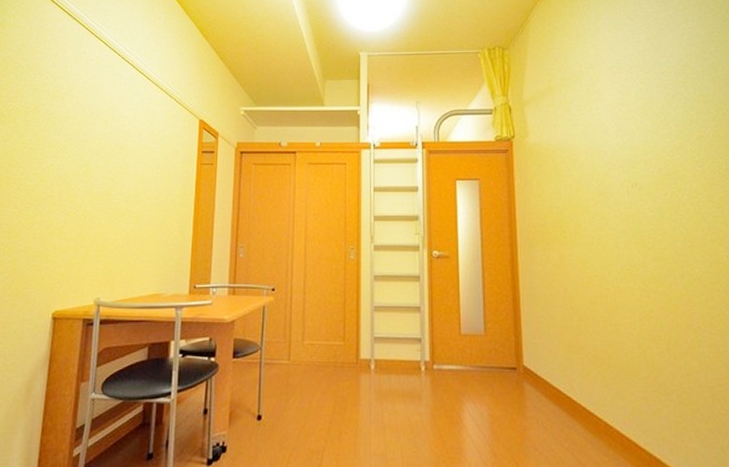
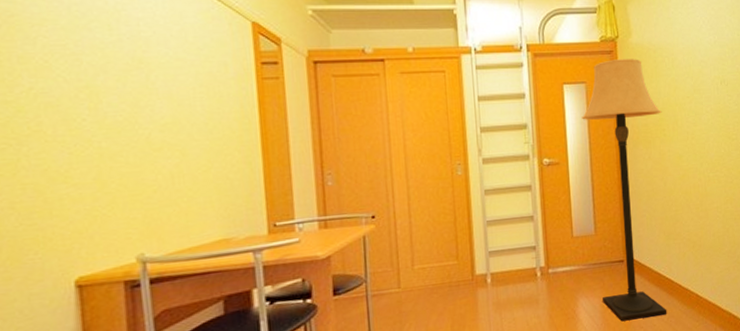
lamp: none [474,158,568,439] -> present [582,59,667,322]

